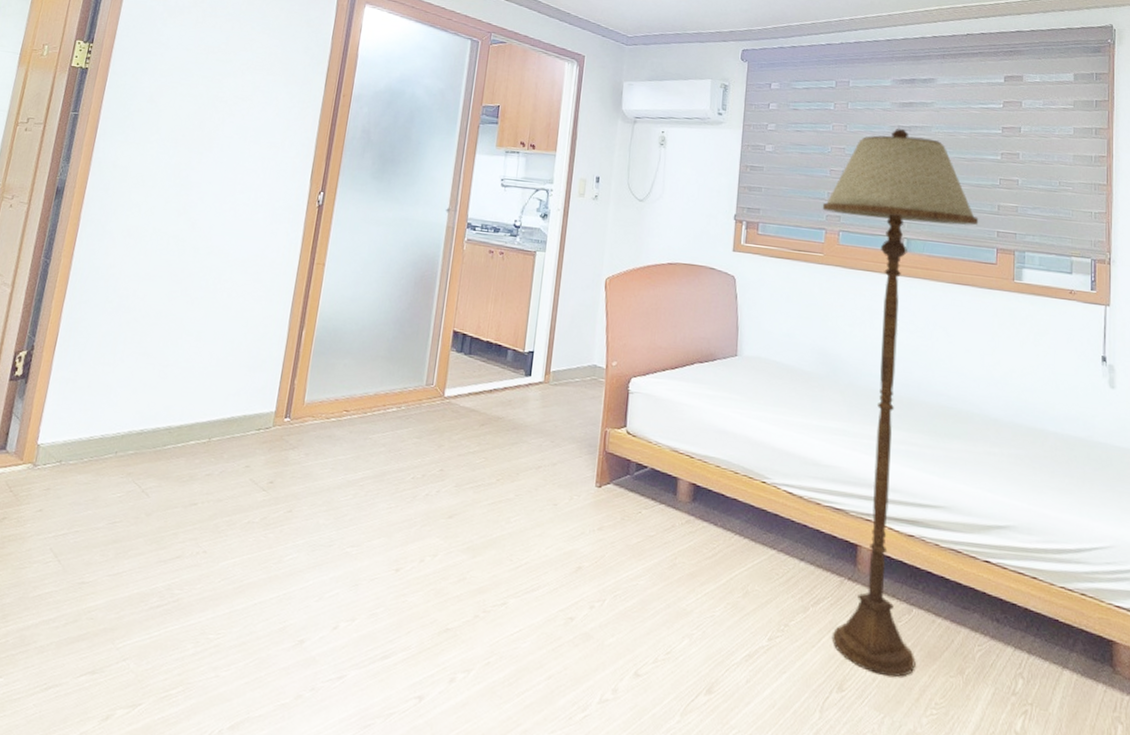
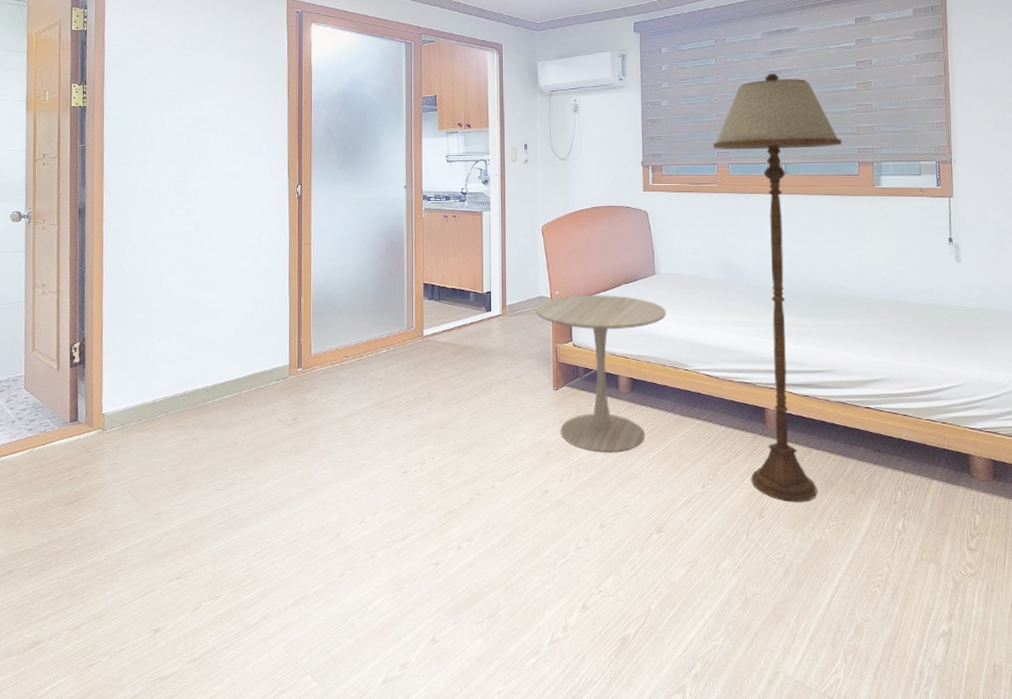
side table: none [585,369,747,579] -> present [535,295,667,453]

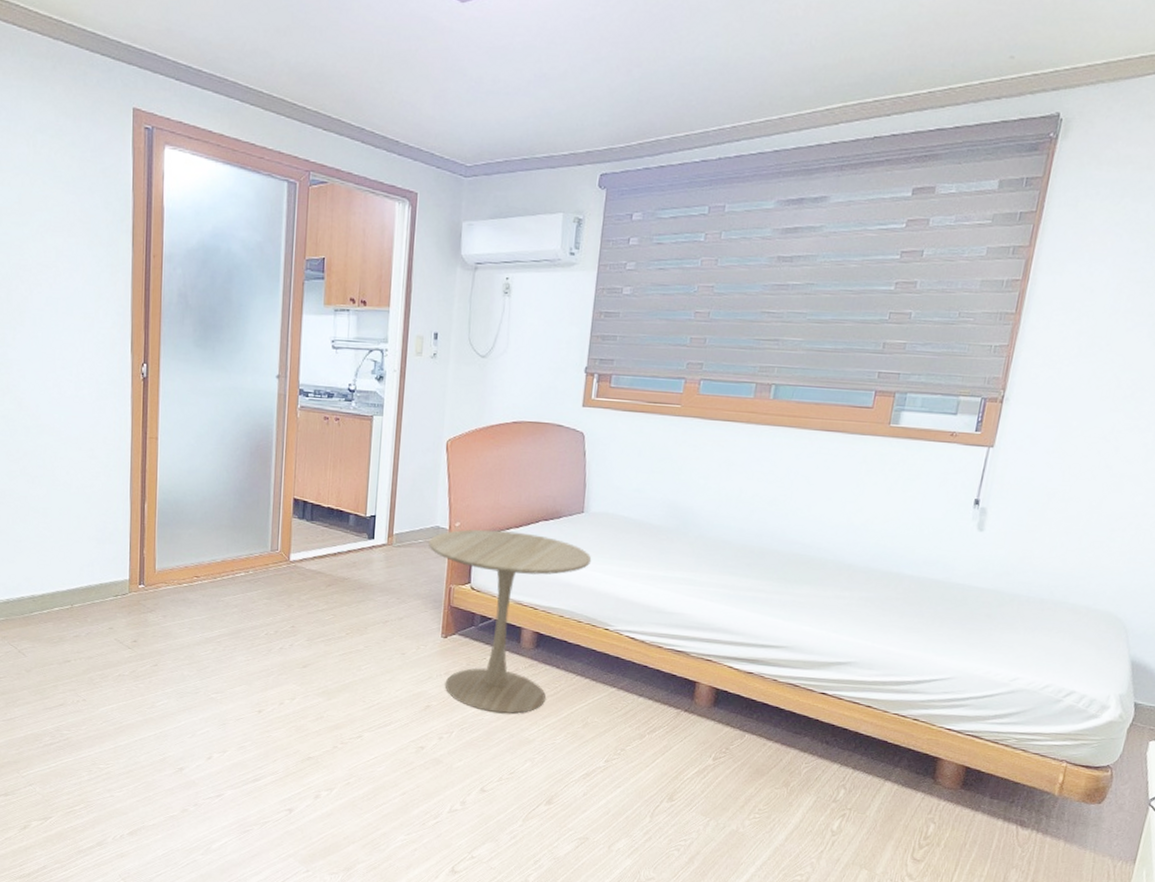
floor lamp: present [713,74,842,503] -> none [665,260,860,790]

